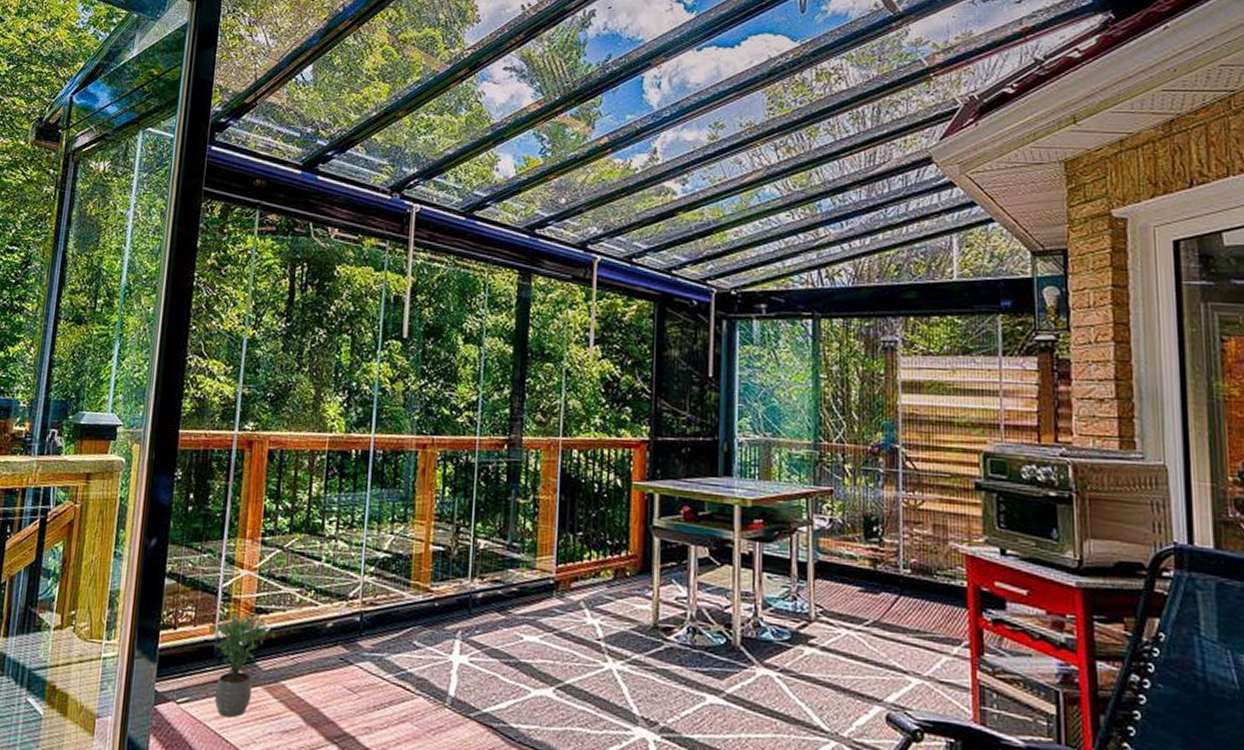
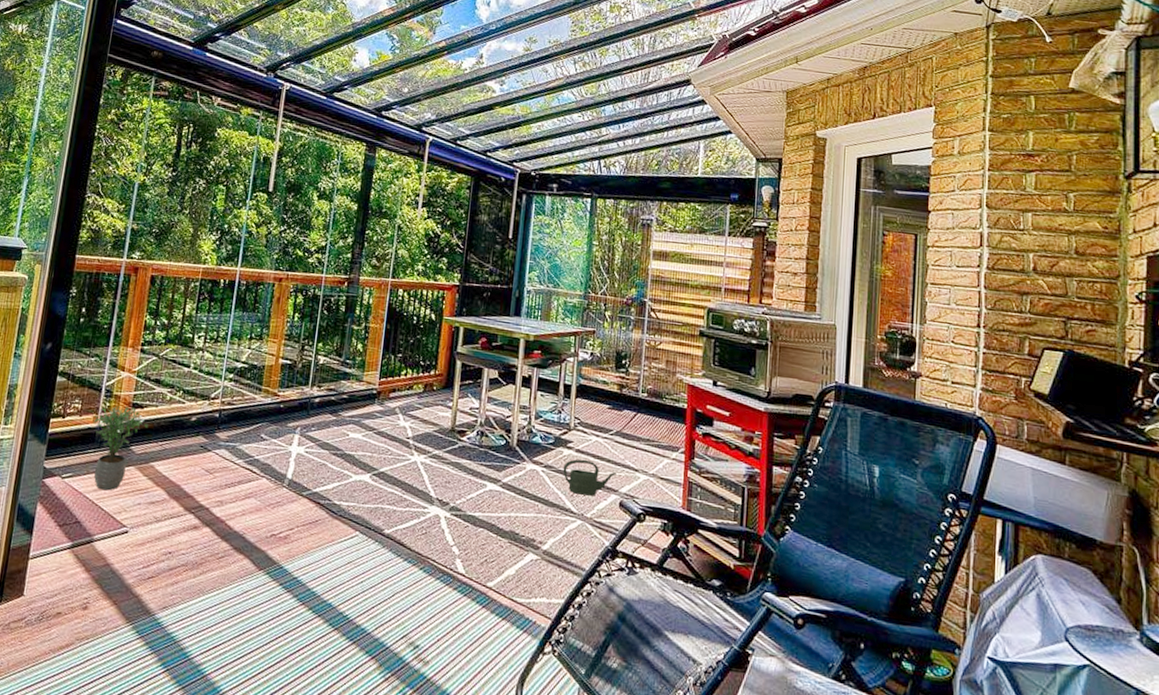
watering can: none [805,659,878,709] -> present [563,459,616,496]

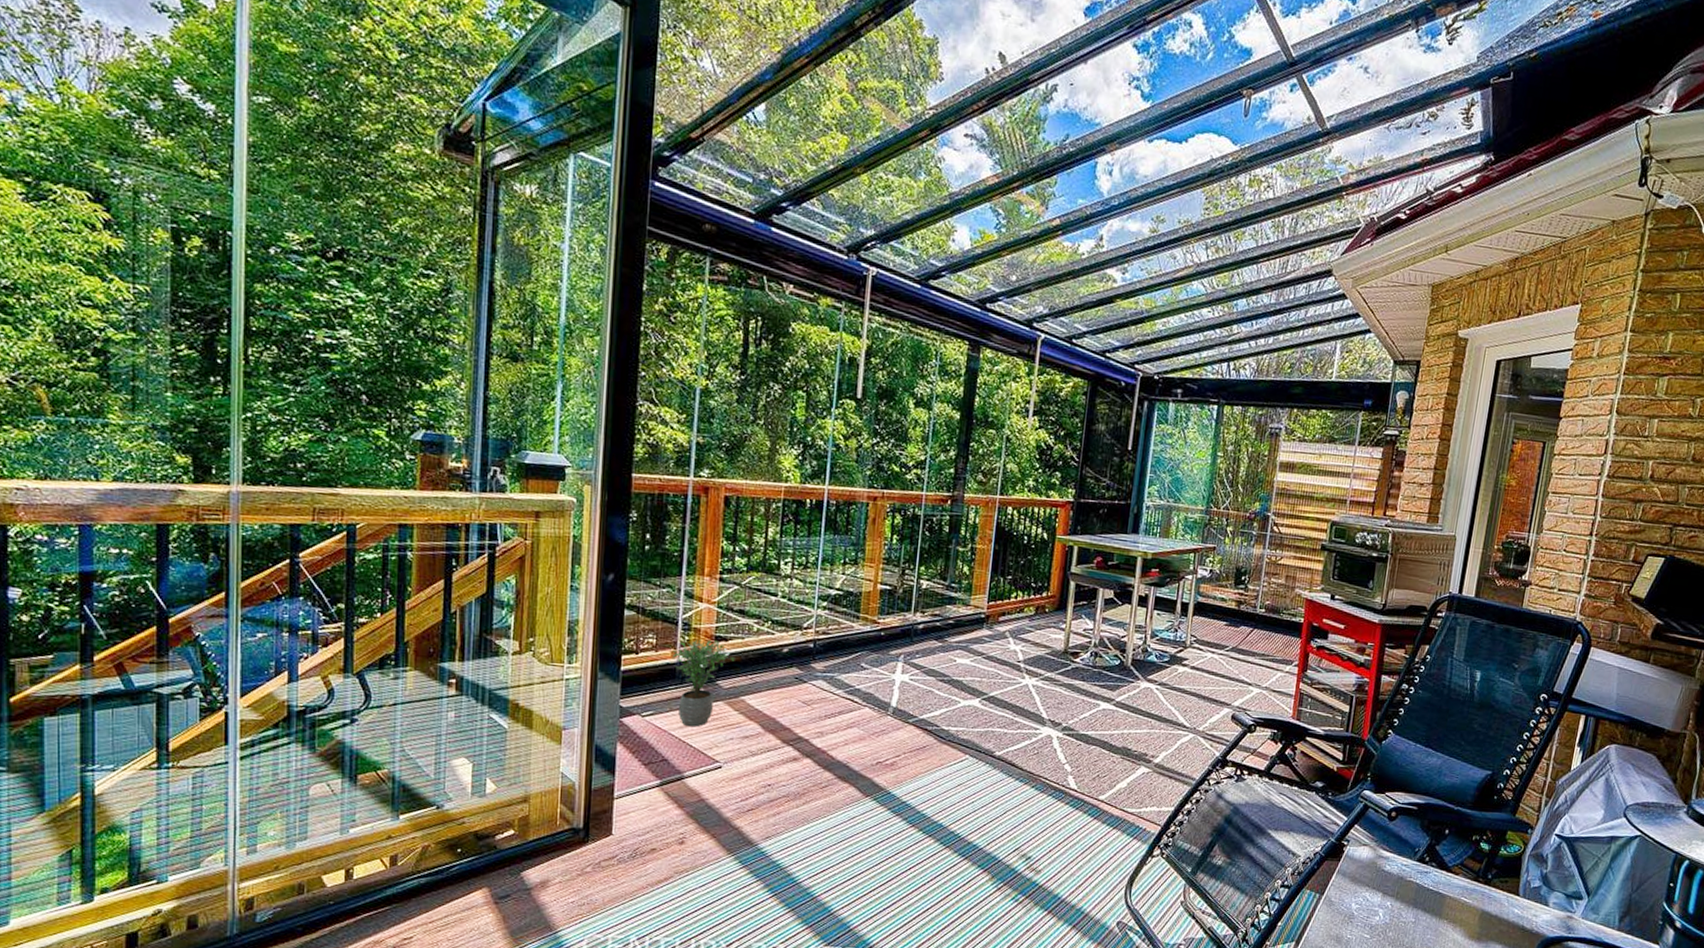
watering can: present [563,459,616,496] -> none [1177,675,1230,711]

